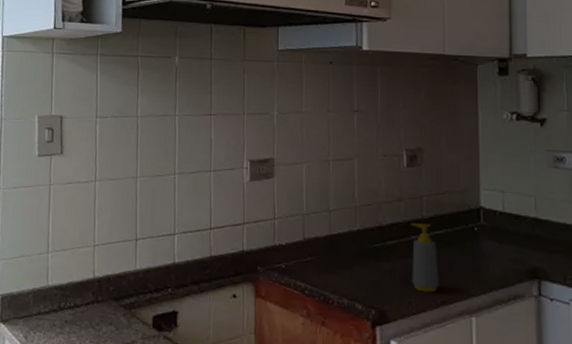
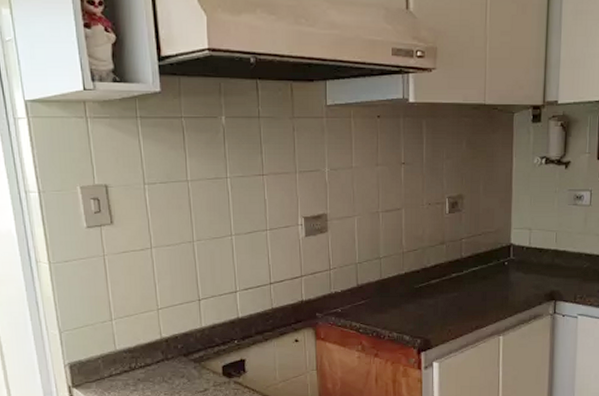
soap bottle: present [411,223,439,293] -> none [451,263,474,320]

